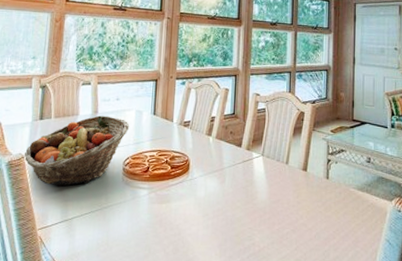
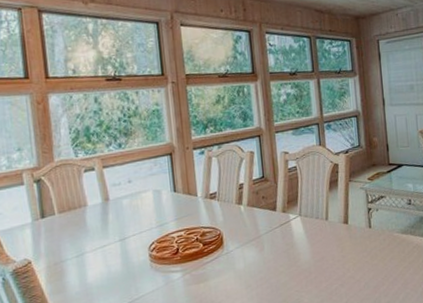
fruit basket: present [24,115,130,186] -> none [30,201,149,287]

